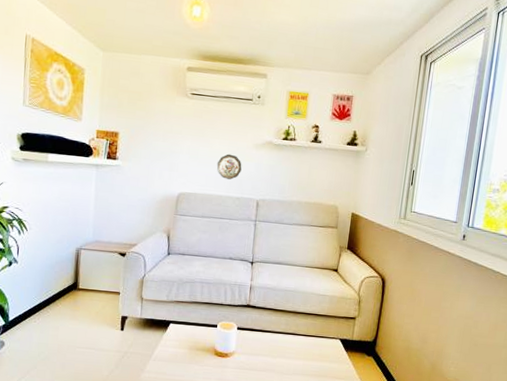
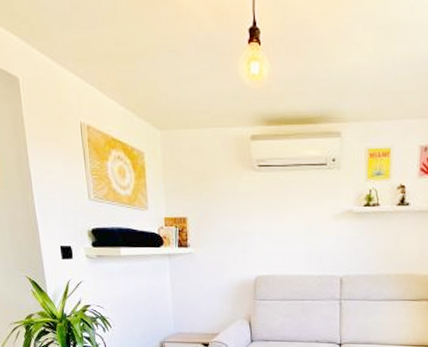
decorative plate: present [216,154,242,180] -> none [293,228,321,257]

